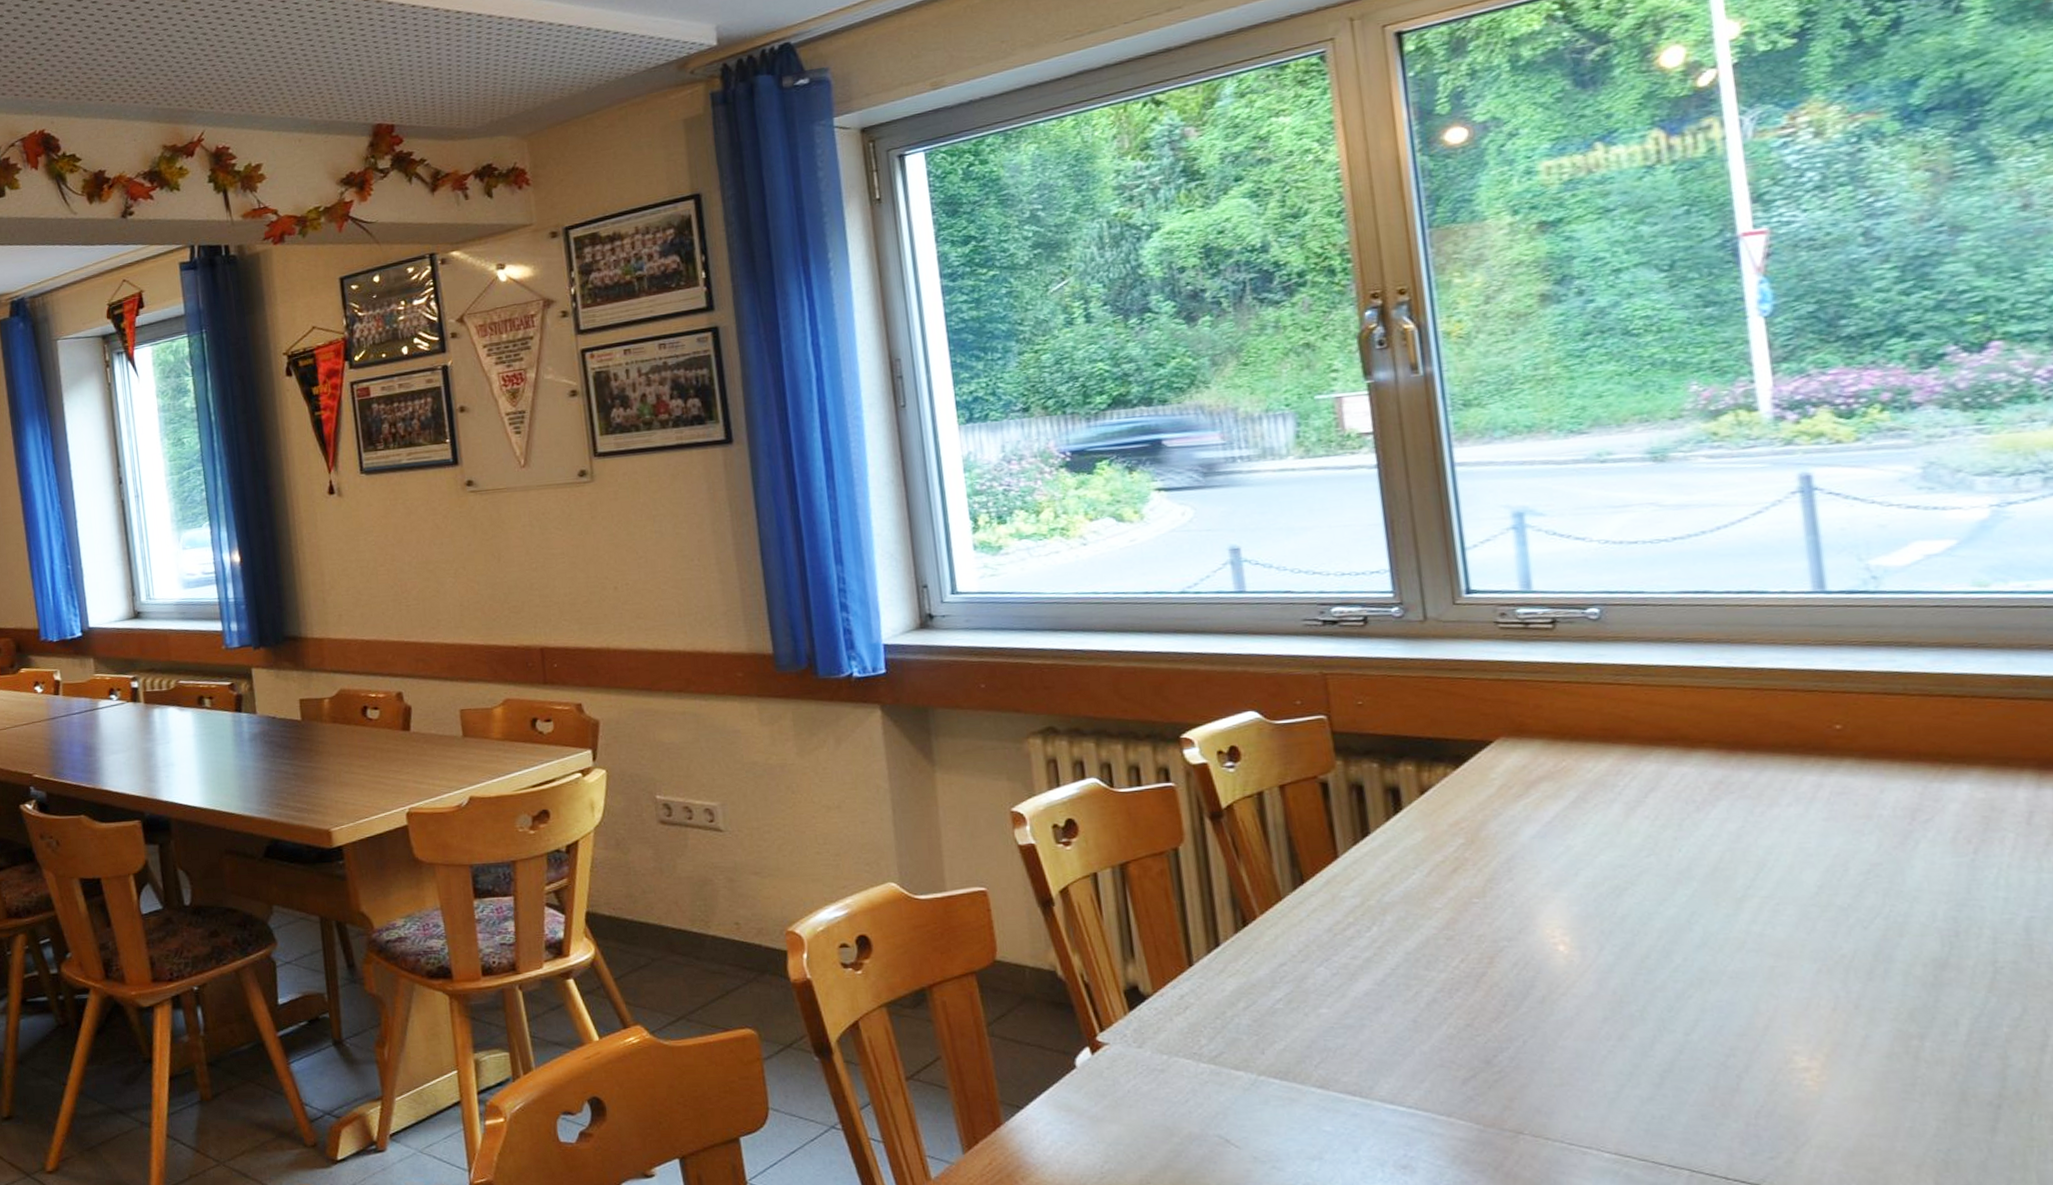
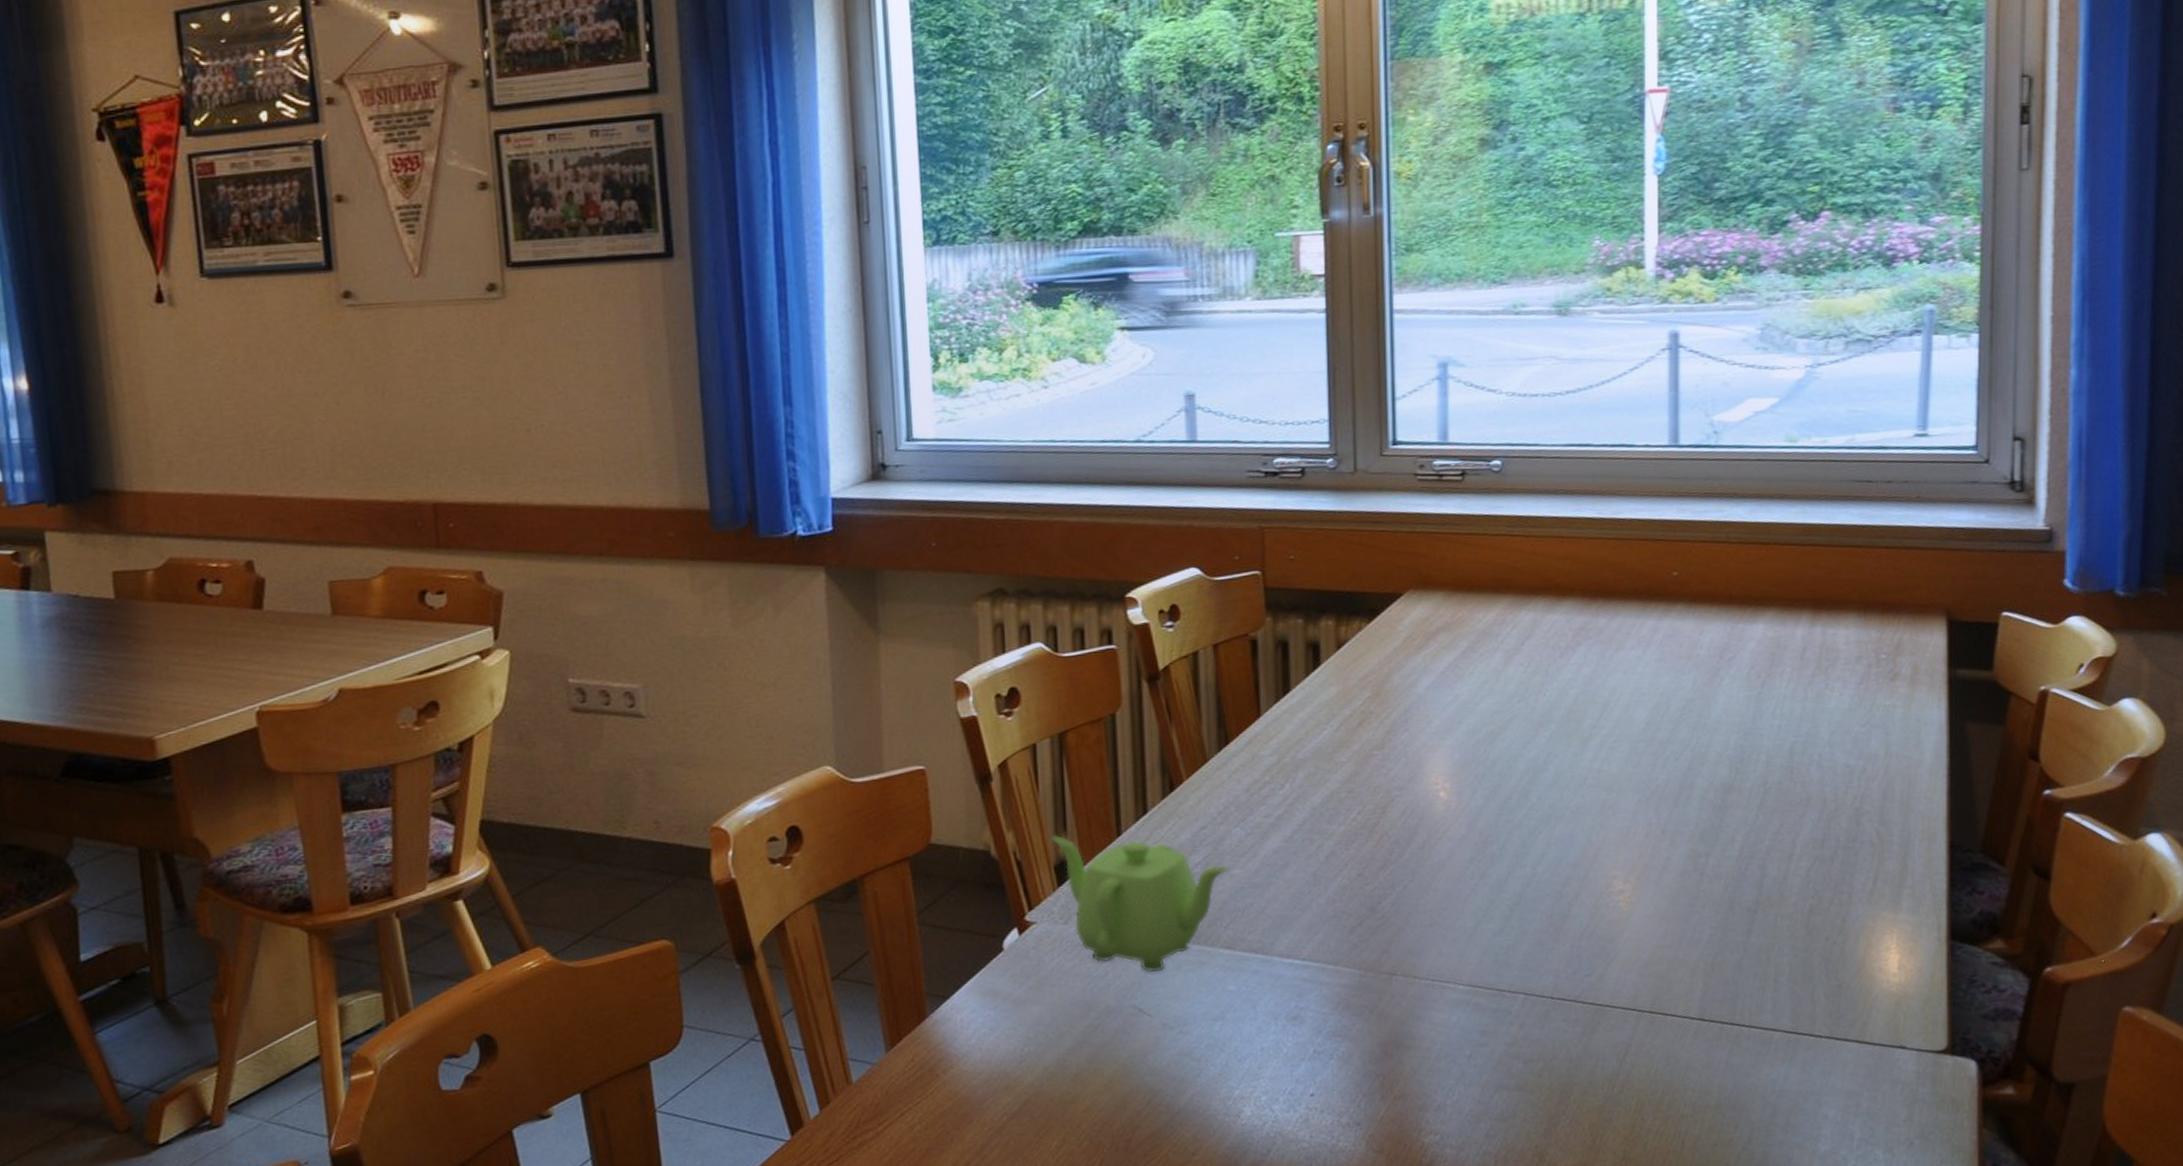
teapot: none [1119,961,1315,1104] -> present [1052,835,1229,973]

